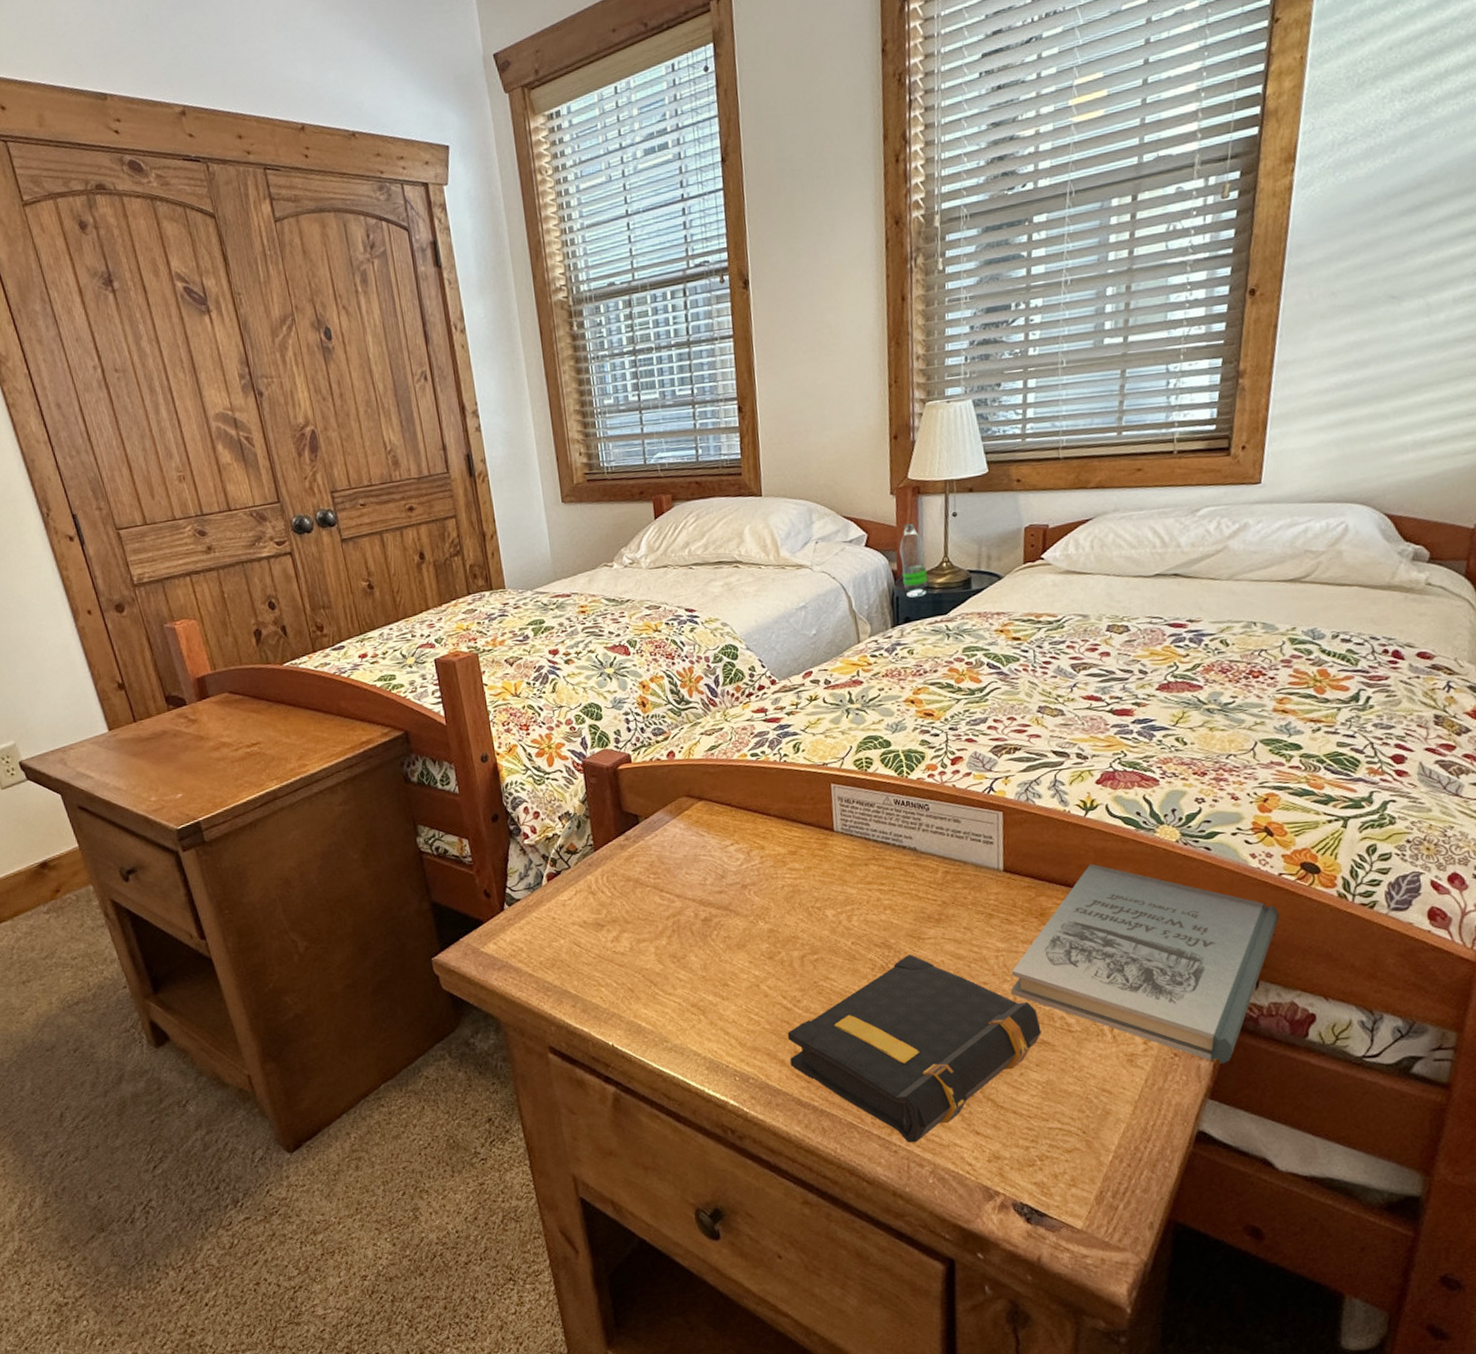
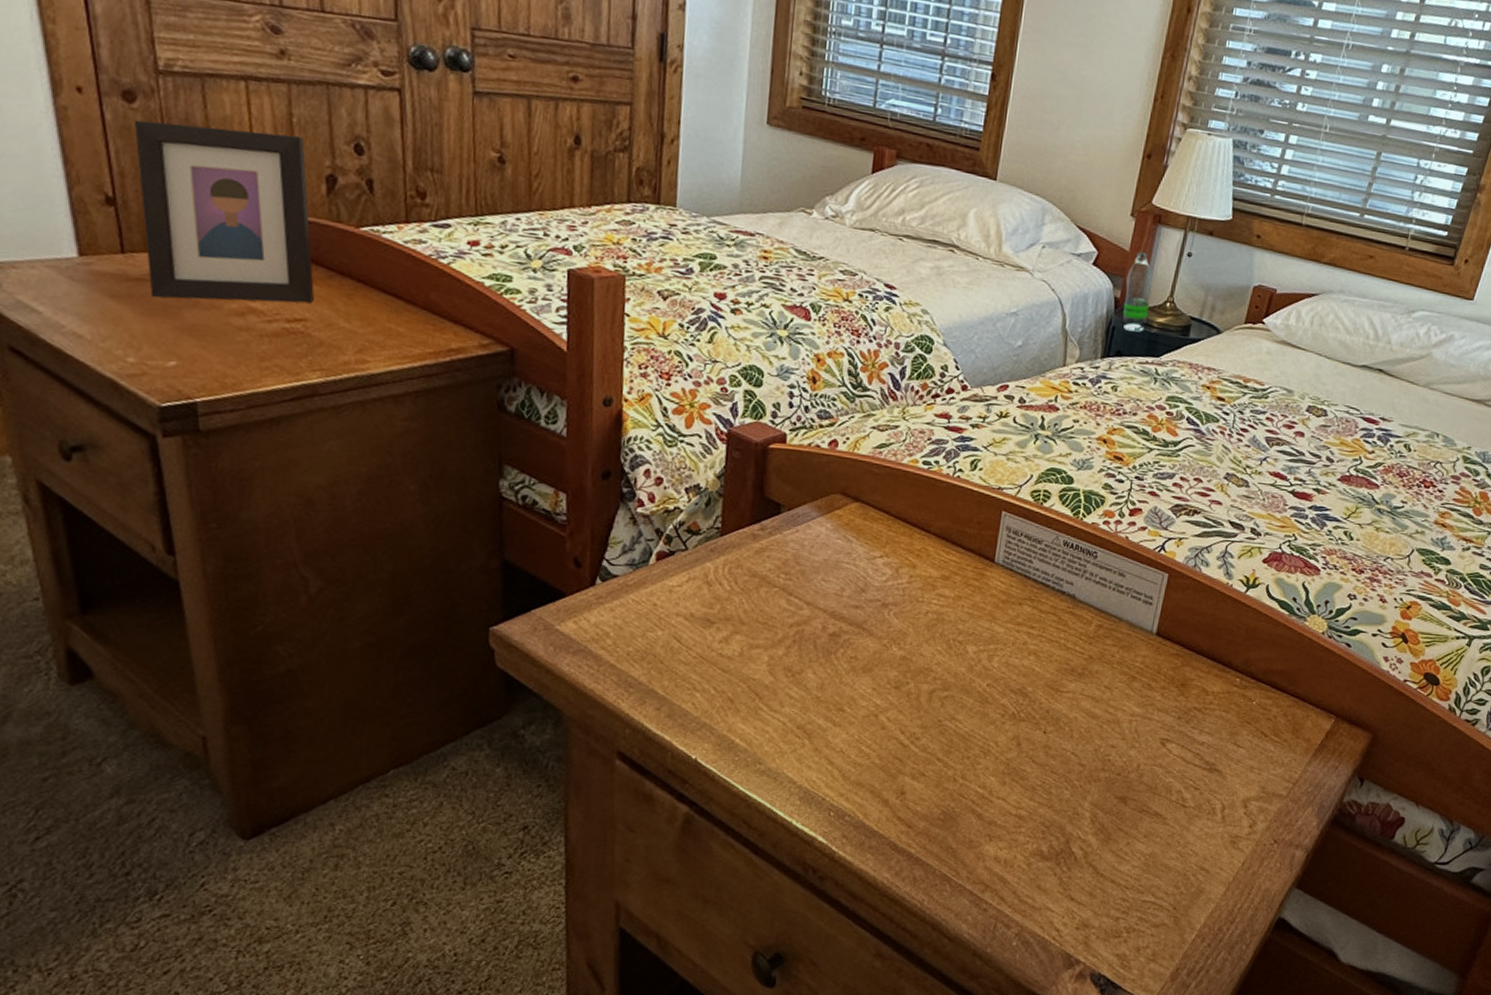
picture frame: none [125,606,262,750] -> present [133,119,314,304]
book: present [787,954,1041,1143] -> none [893,706,1157,903]
book: present [1010,863,1279,1065] -> none [1135,641,1396,856]

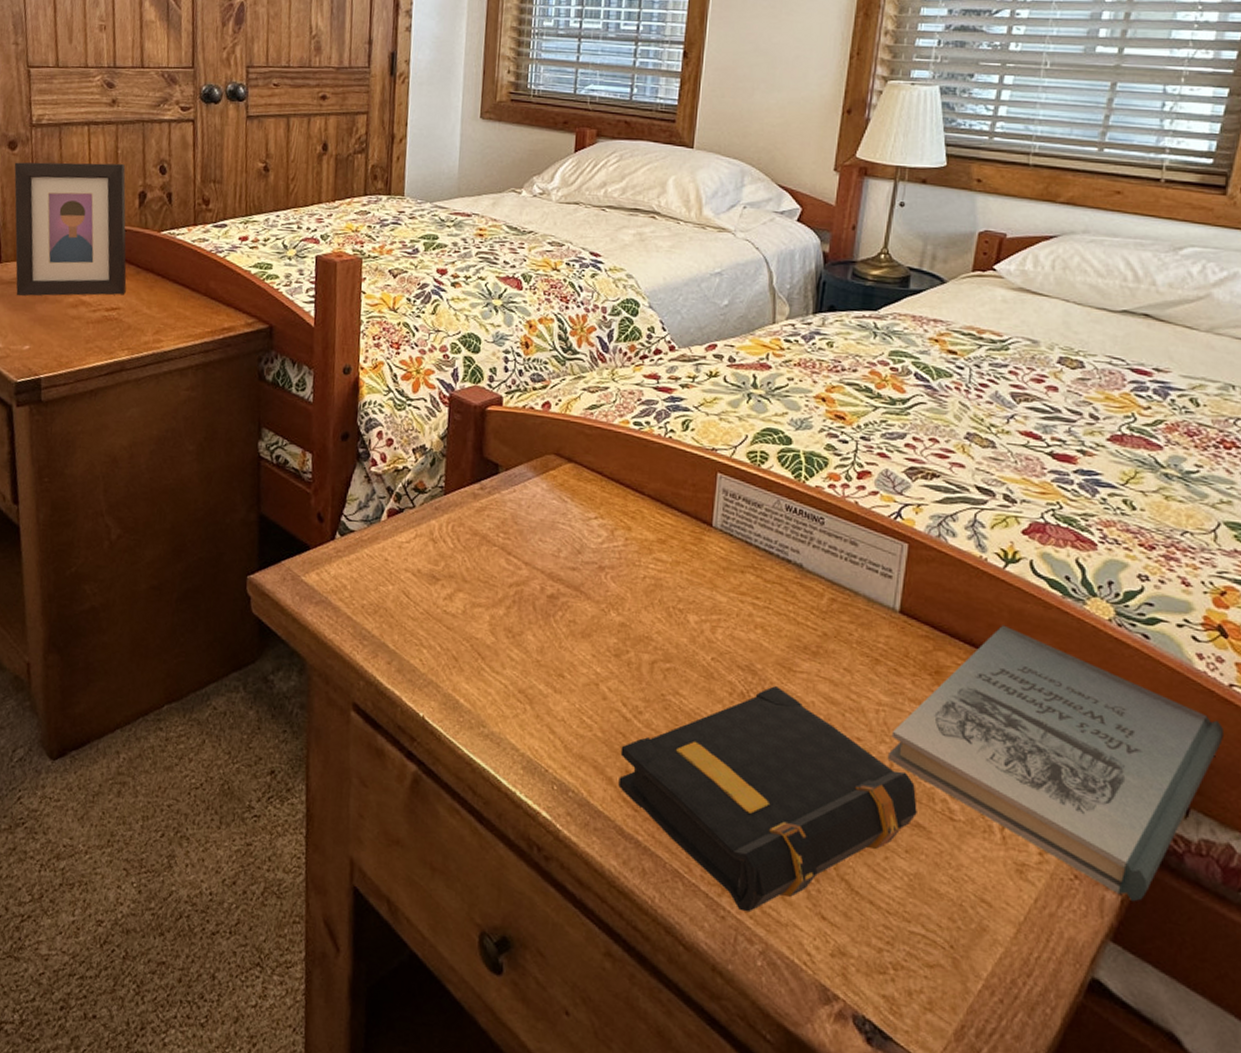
book: none [893,706,1157,903] -> present [618,686,917,913]
bottle: present [1122,251,1153,332] -> none [833,204,863,286]
book: none [1135,641,1396,856] -> present [887,625,1223,902]

